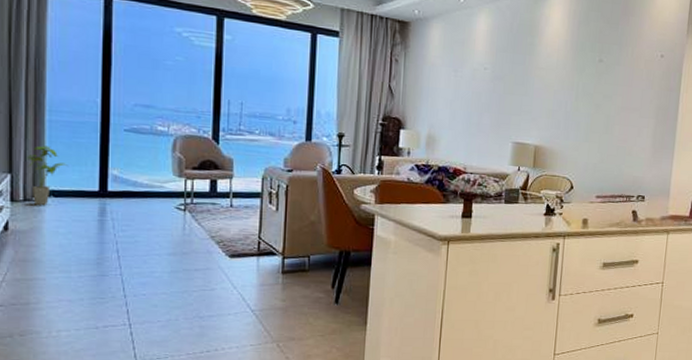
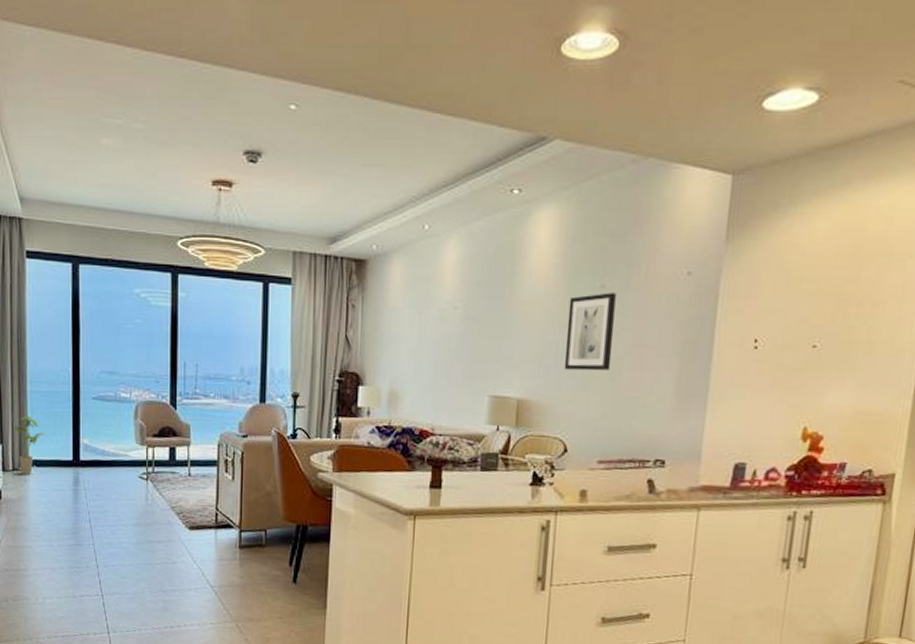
wall art: none [571,65,610,126] -> present [564,292,616,371]

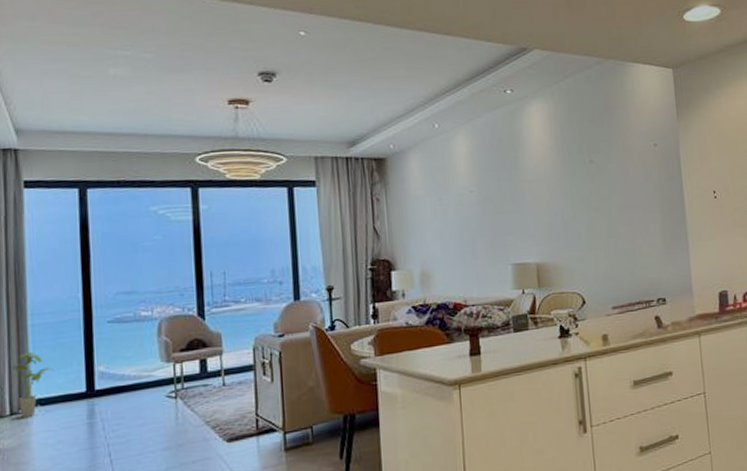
wall art: present [564,292,616,371] -> none [566,165,609,233]

